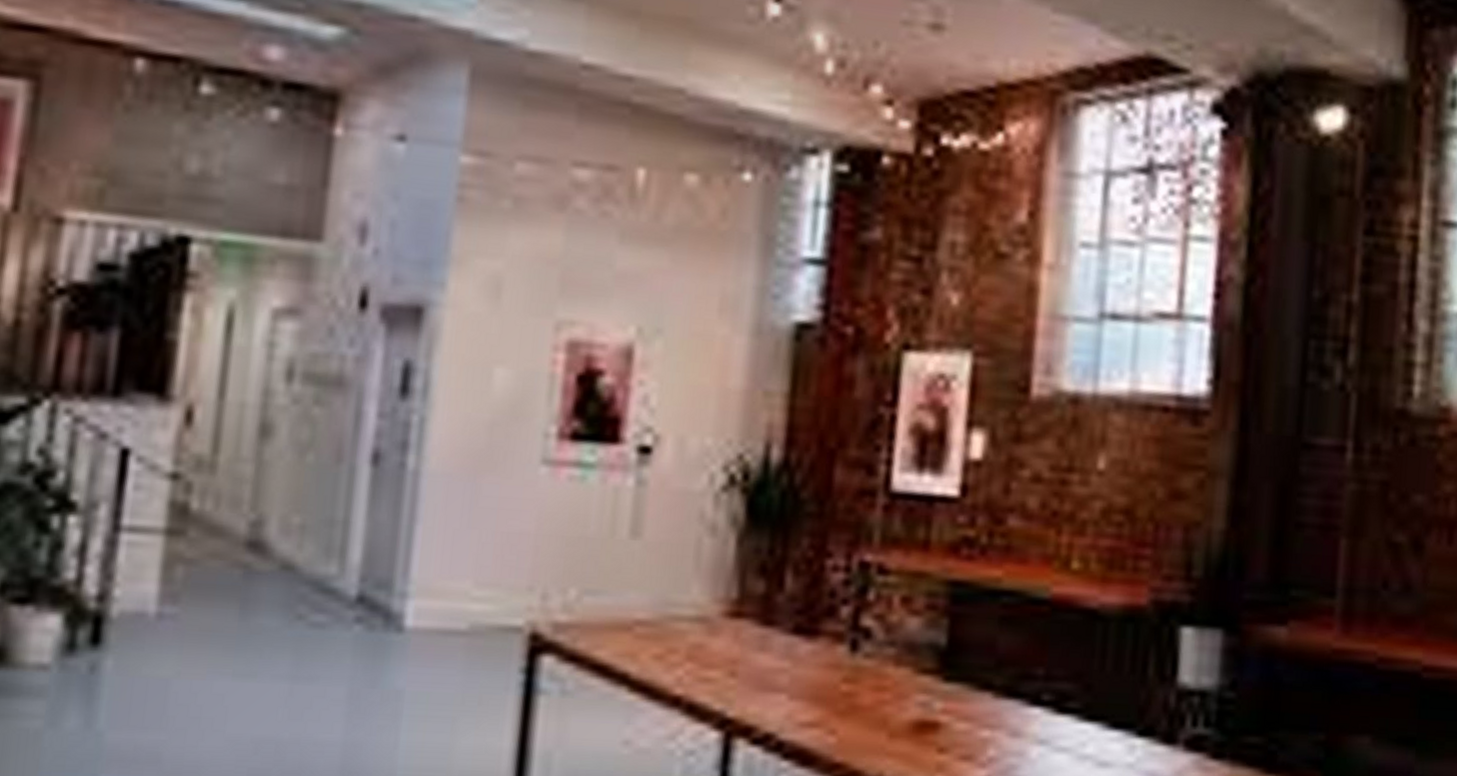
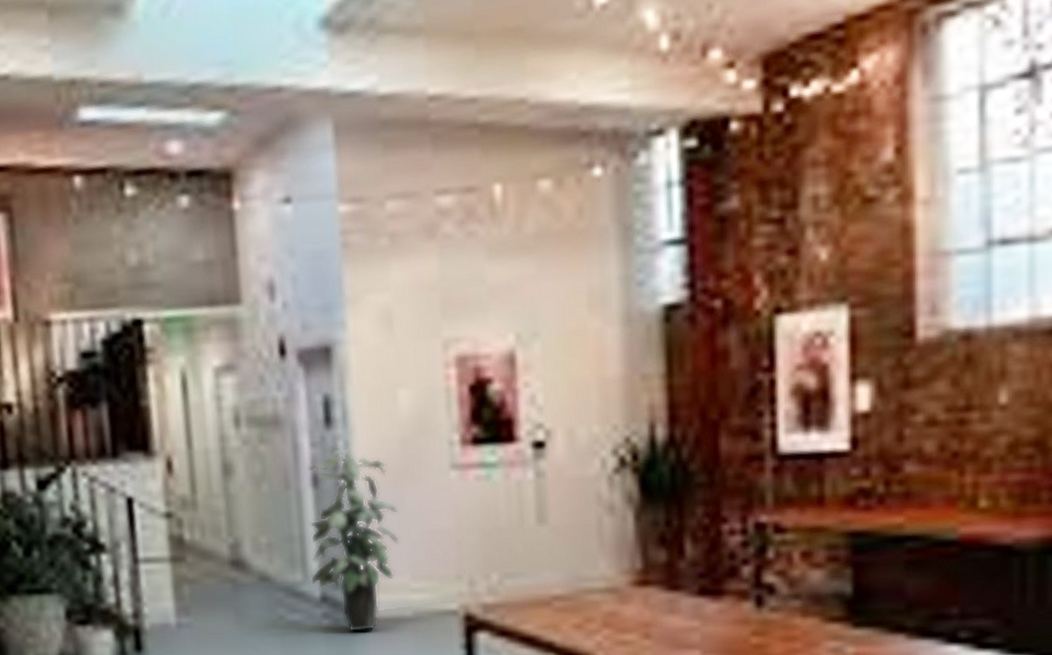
indoor plant: none [346,422,471,644] -> present [309,447,399,633]

